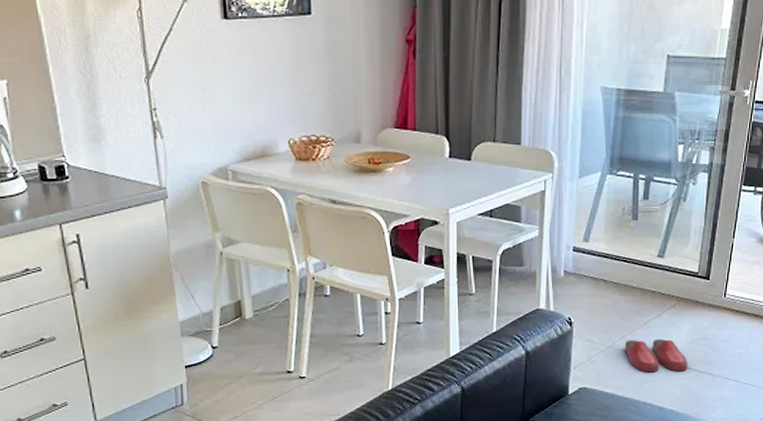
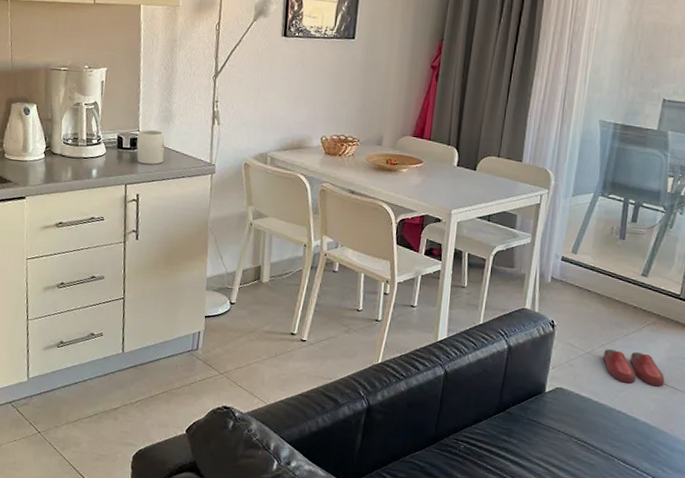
mug: none [63,153,102,197] -> present [136,129,165,165]

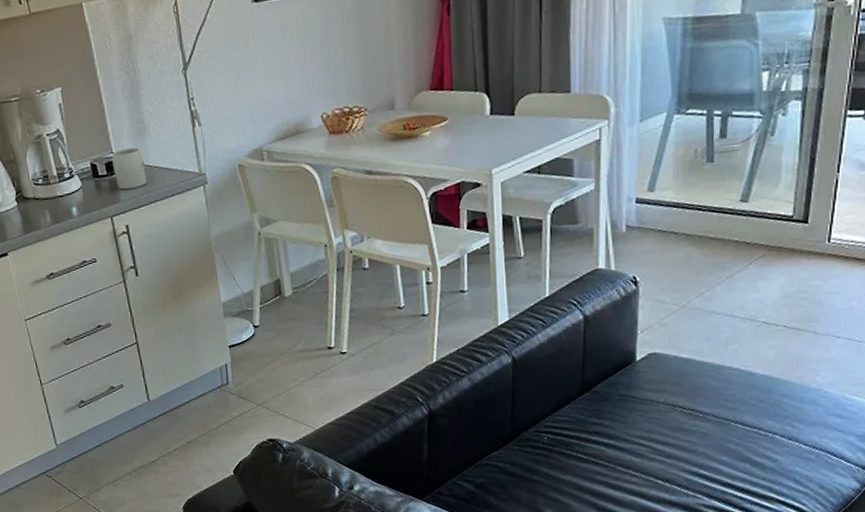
slippers: present [602,349,665,387] -> none [702,294,784,334]

